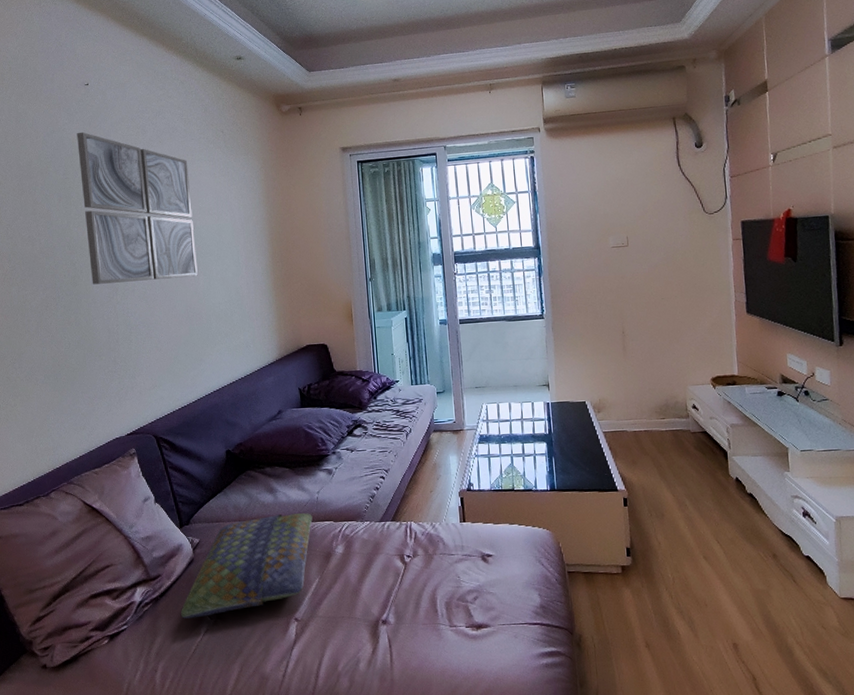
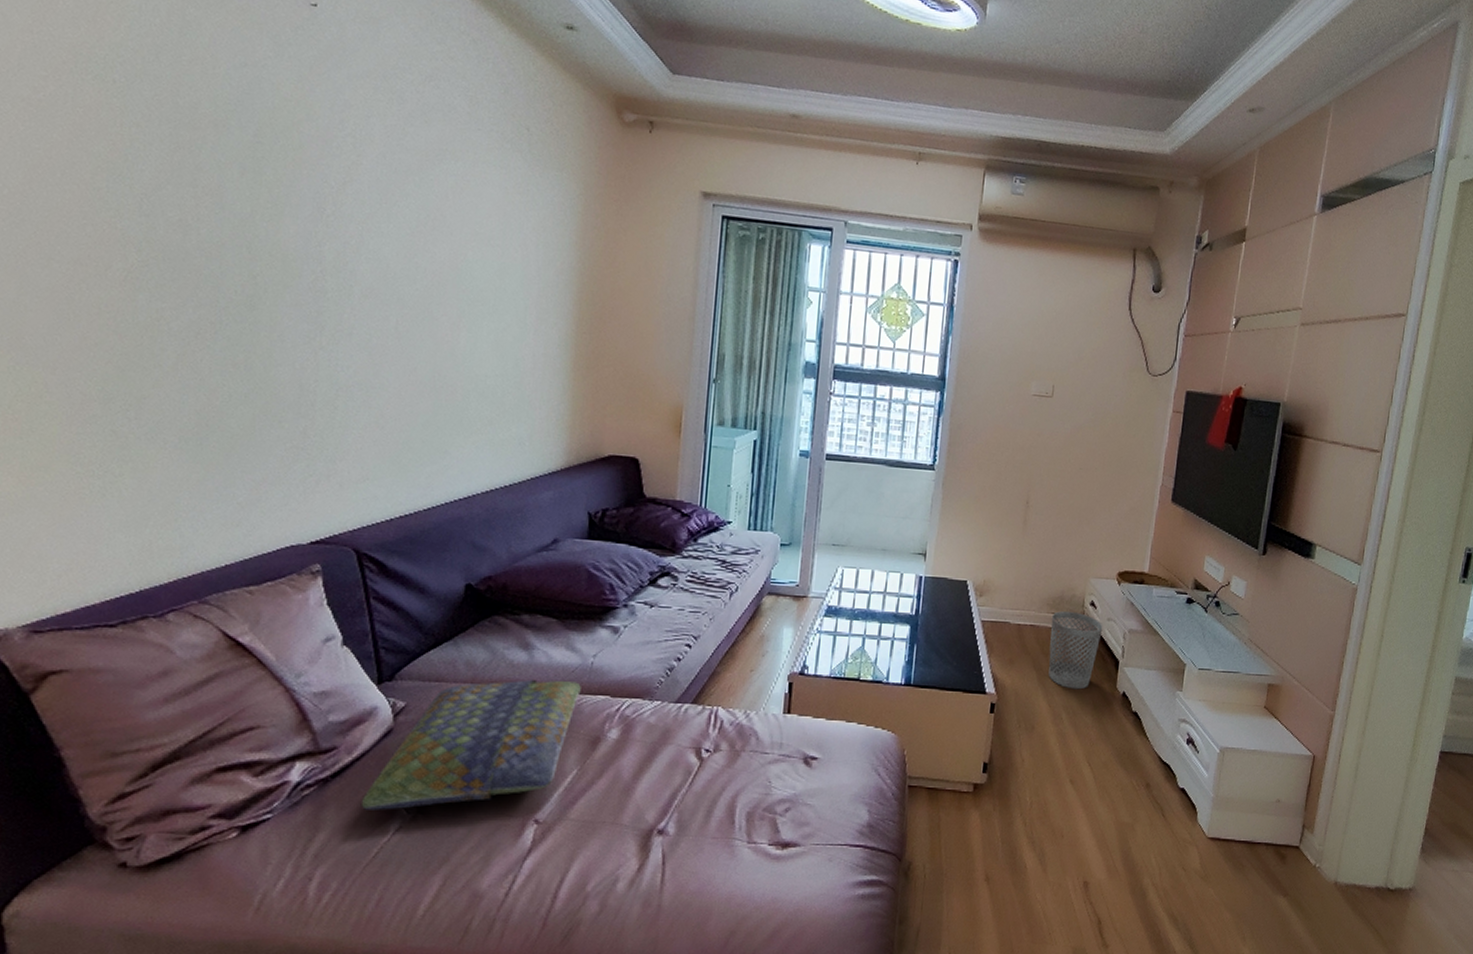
wall art: present [77,131,198,285] -> none [281,76,466,331]
wastebasket: none [661,415,708,480] -> present [1048,611,1103,690]

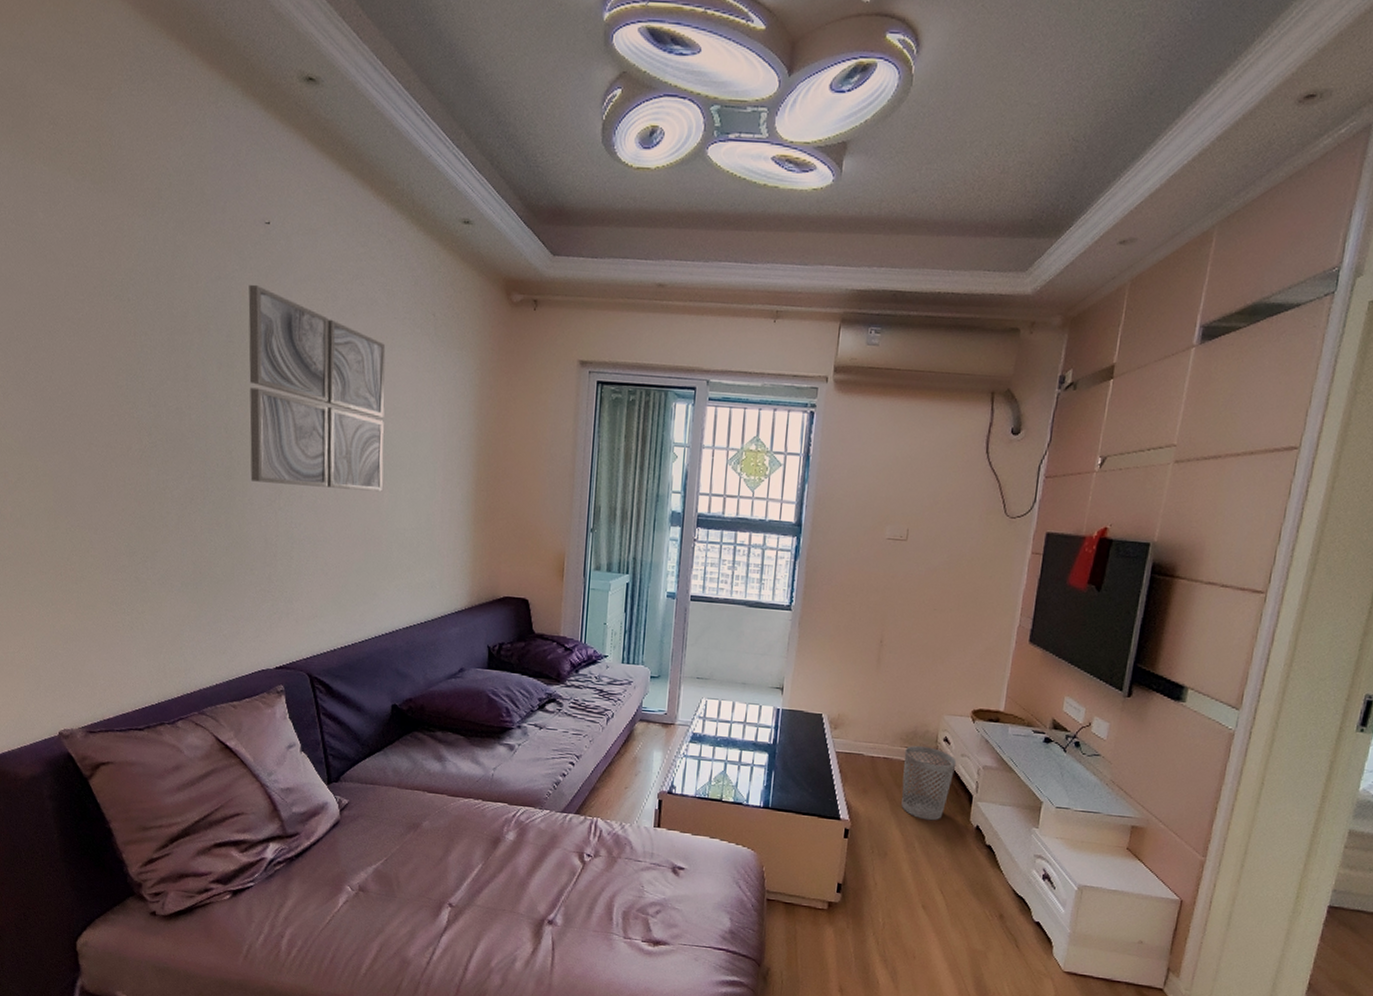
wall art: none [281,76,466,331] -> present [248,284,386,492]
cushion: present [360,680,581,810] -> none [317,786,484,887]

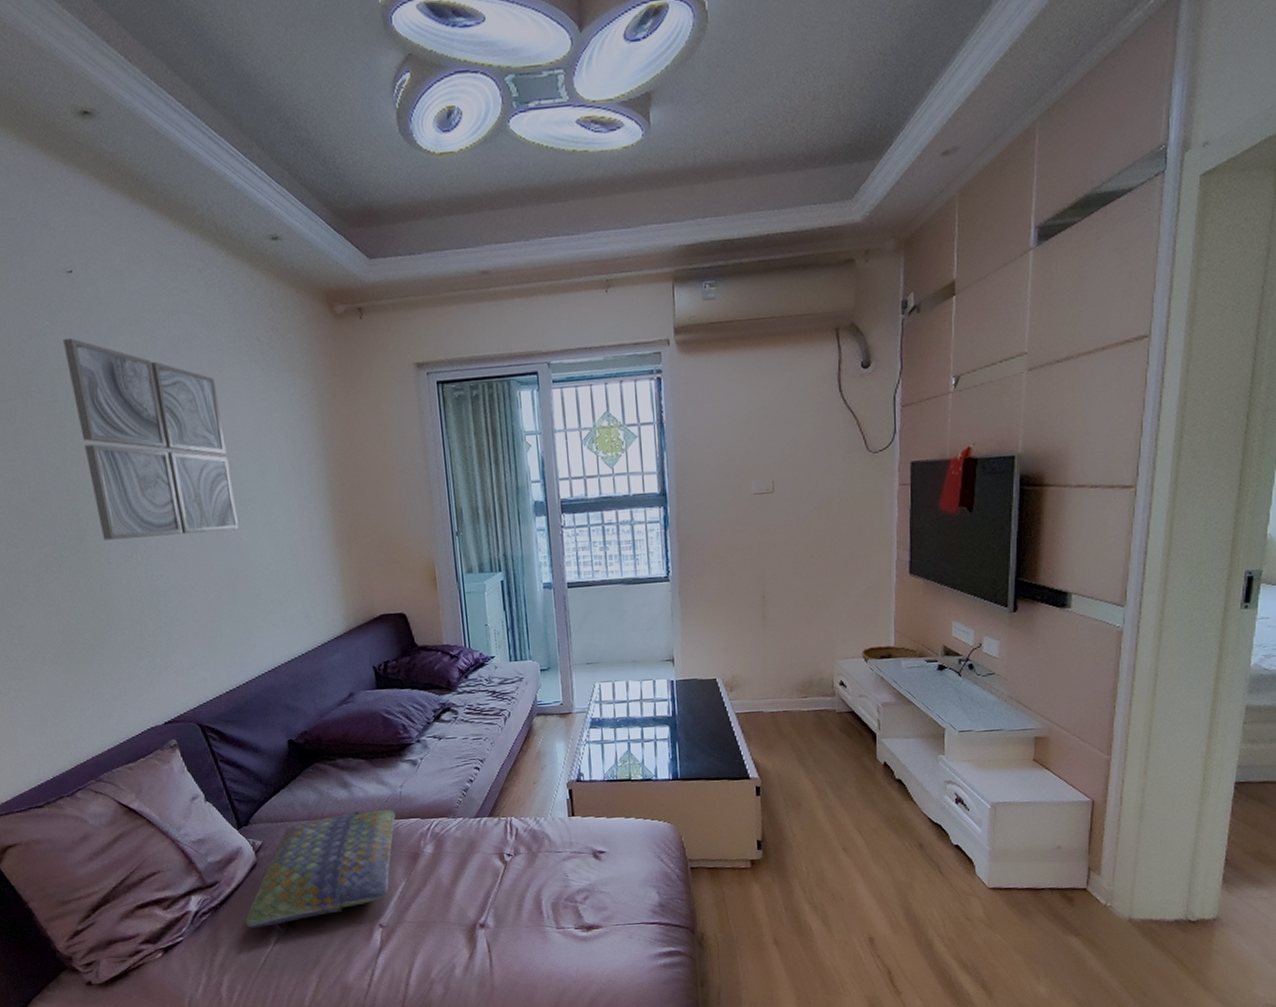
cushion: none [317,786,484,887] -> present [245,810,396,928]
wastebasket: present [901,746,957,821] -> none [803,693,856,765]

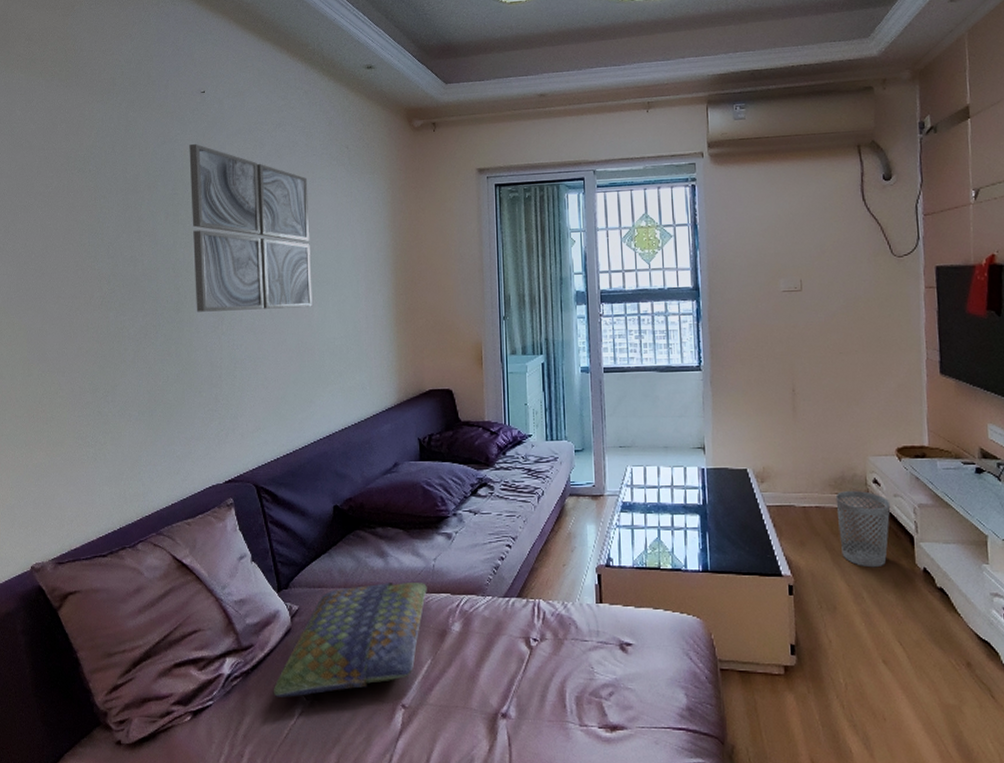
wastebasket: none [803,693,856,765] -> present [835,491,891,568]

